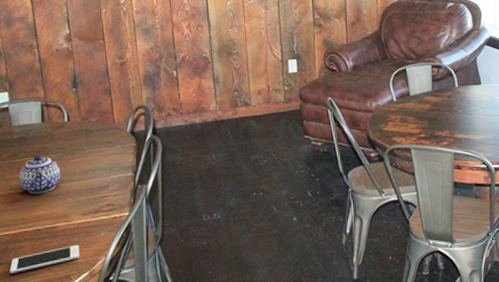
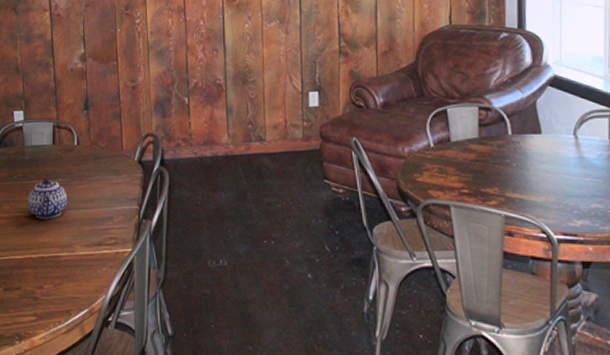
cell phone: present [9,244,80,274] -> none [13,277,81,301]

